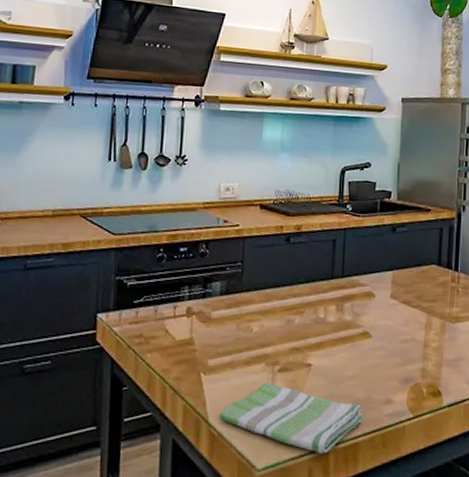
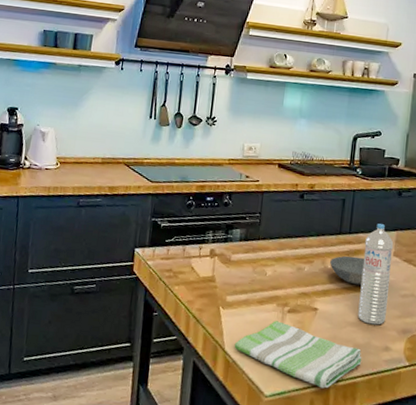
bowl: none [322,302,360,334] -> present [330,256,365,286]
water bottle: none [356,264,390,376] -> present [358,223,394,325]

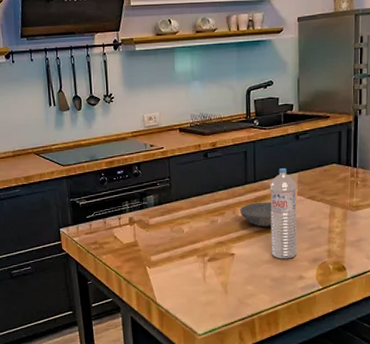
dish towel: present [234,321,362,389] -> none [164,270,280,320]

